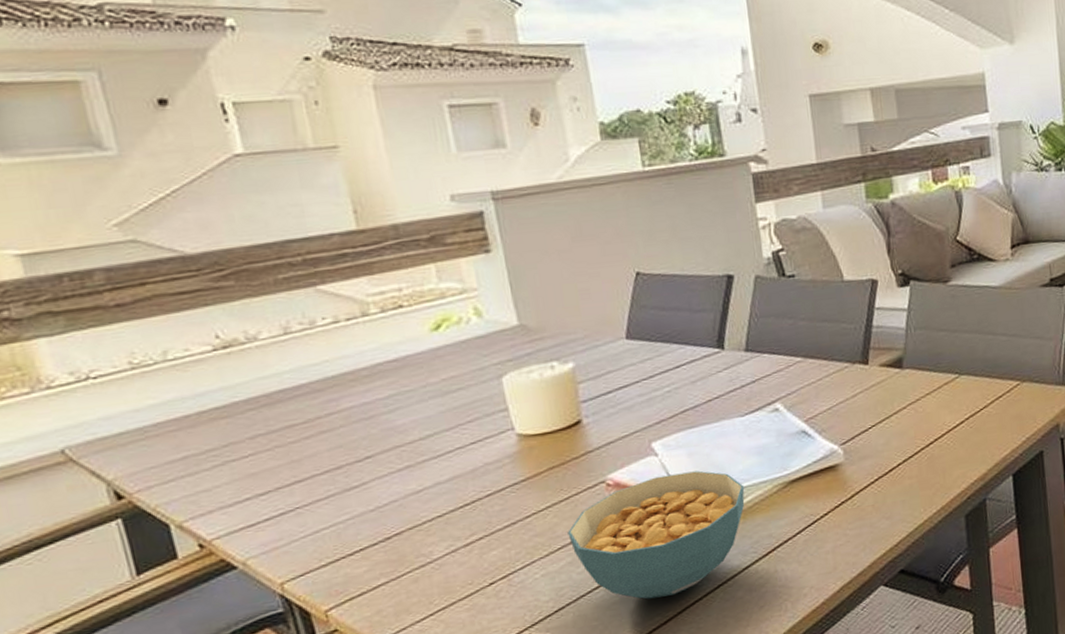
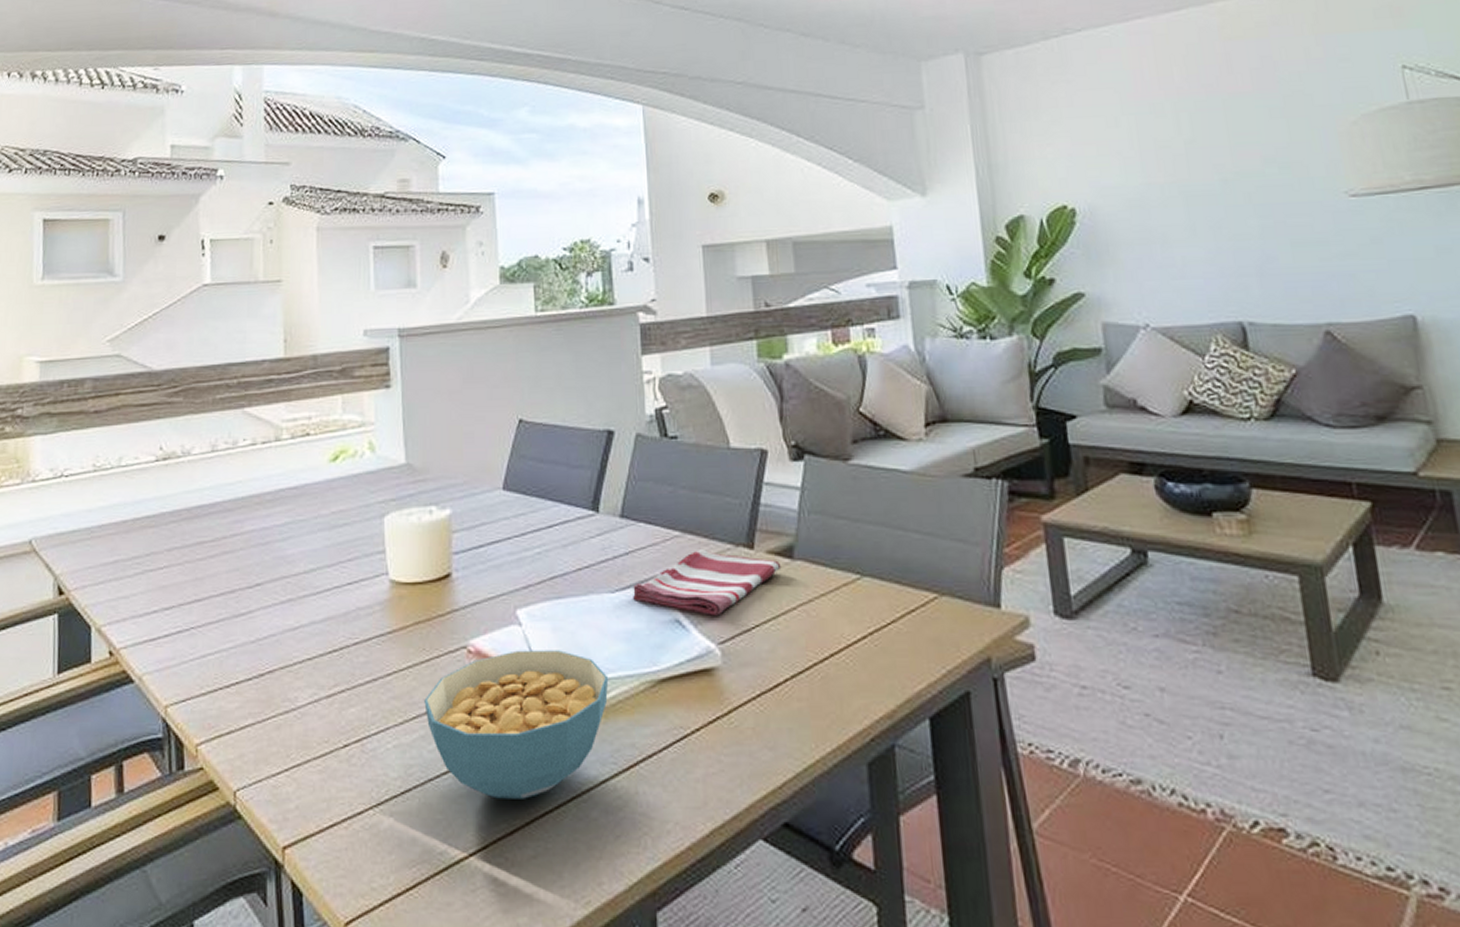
dish towel: none [761,370,893,424] -> present [633,550,782,616]

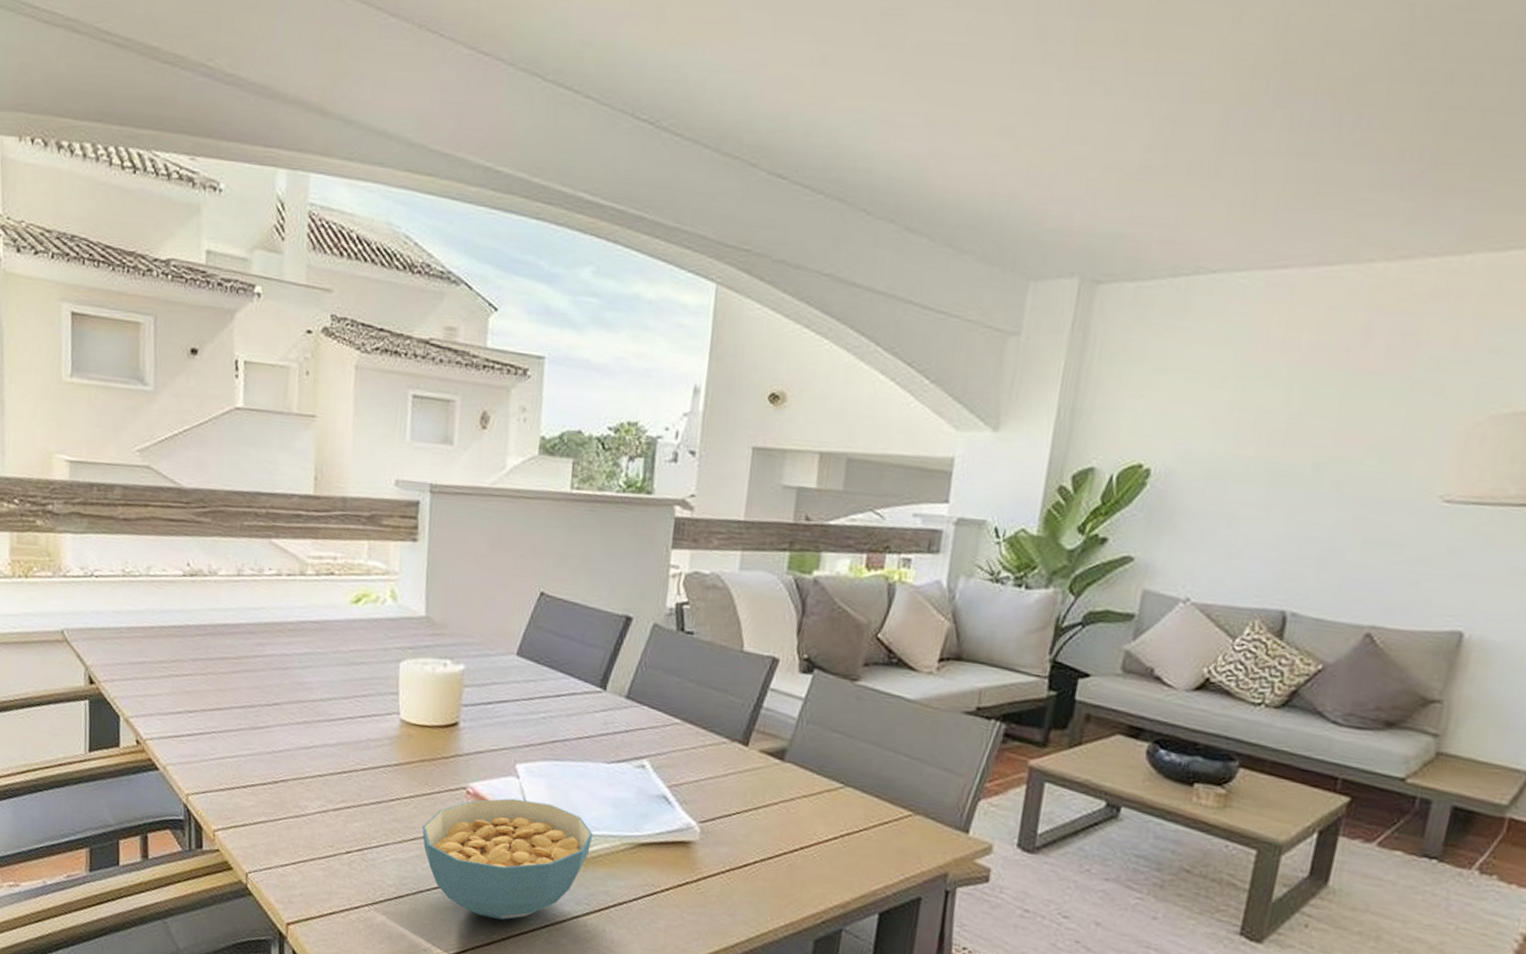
dish towel: present [633,550,782,616] -> none [627,738,771,799]

